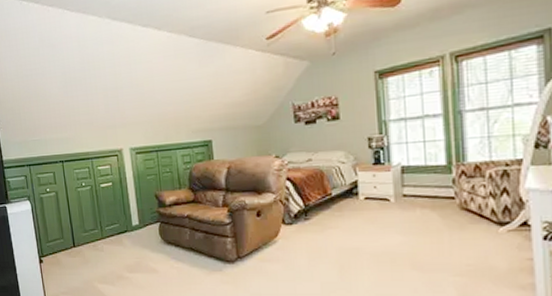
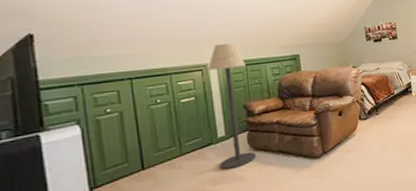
floor lamp: none [122,127,168,259] -> present [207,43,257,170]

